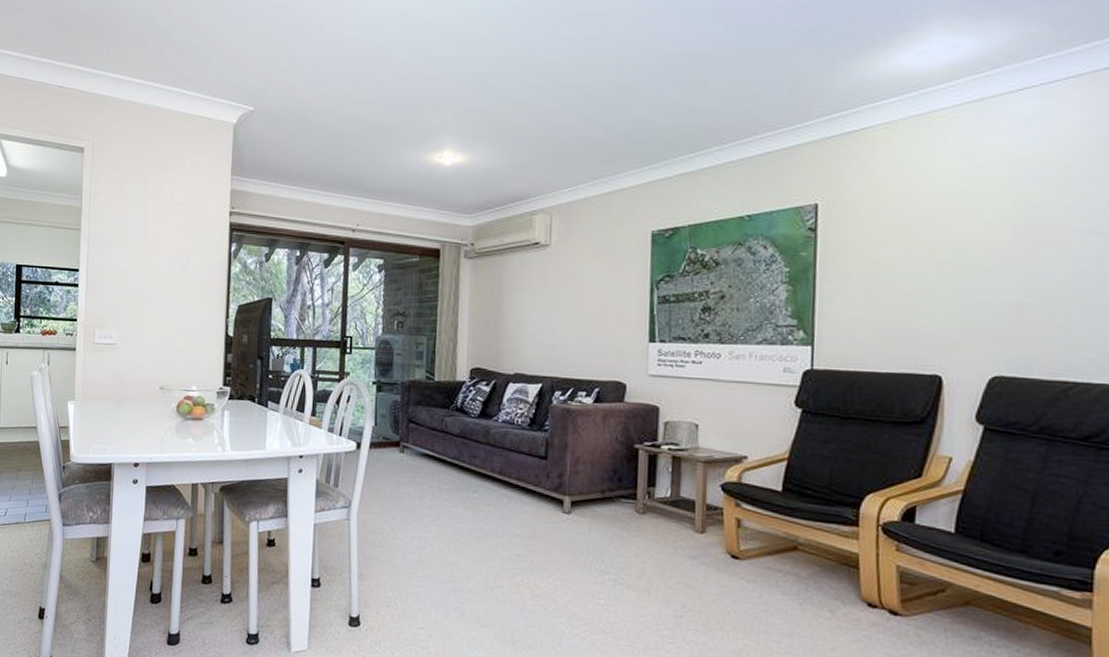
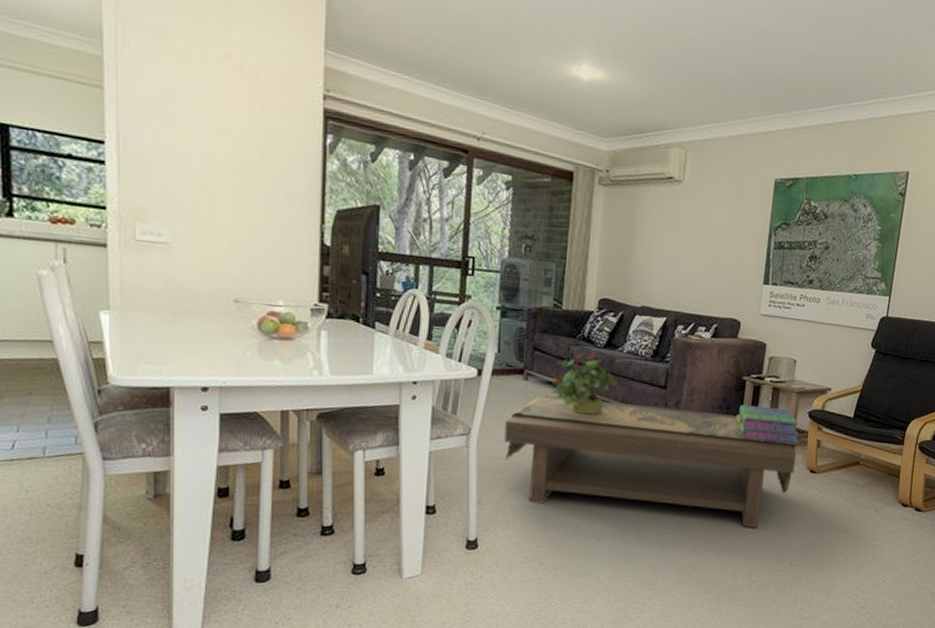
coffee table: none [383,468,711,623] -> present [504,395,797,528]
potted plant: none [427,422,495,487] -> present [551,351,619,415]
stack of books: none [630,476,712,522] -> present [736,404,800,443]

